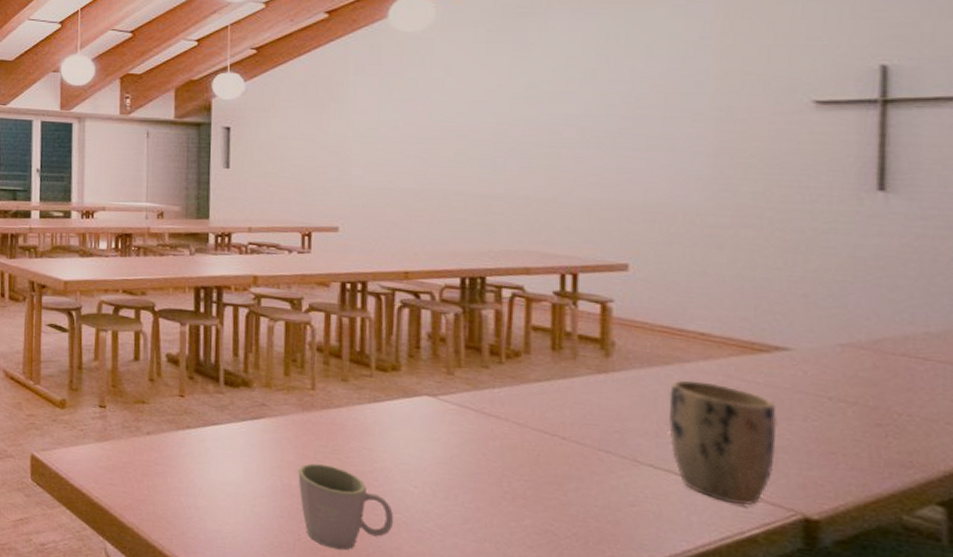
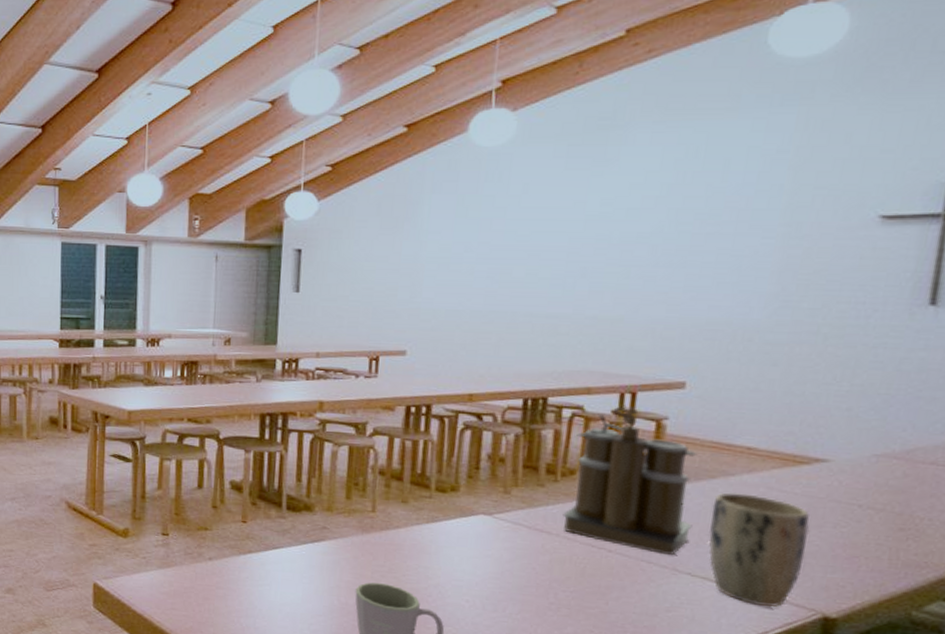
coffee maker: none [510,286,650,445] -> present [562,405,696,555]

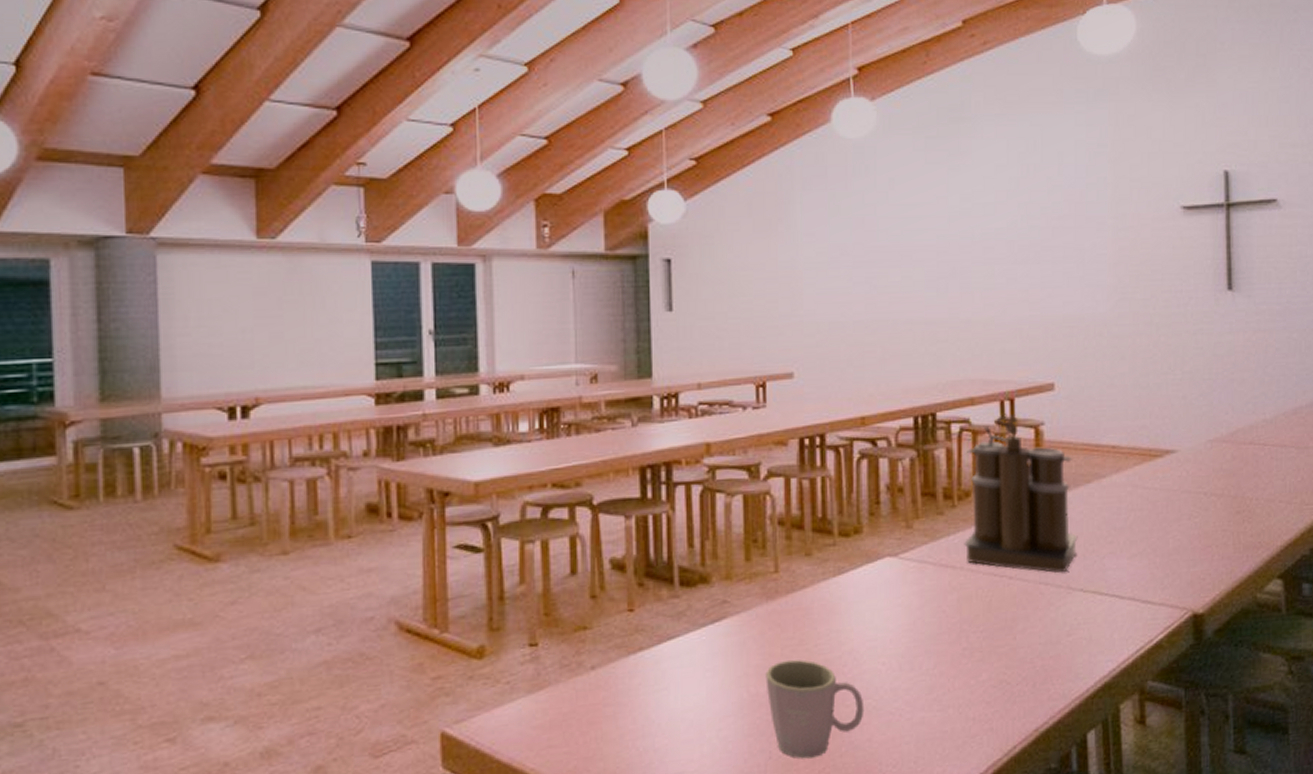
plant pot: present [709,492,811,607] -> none [1092,495,1171,613]

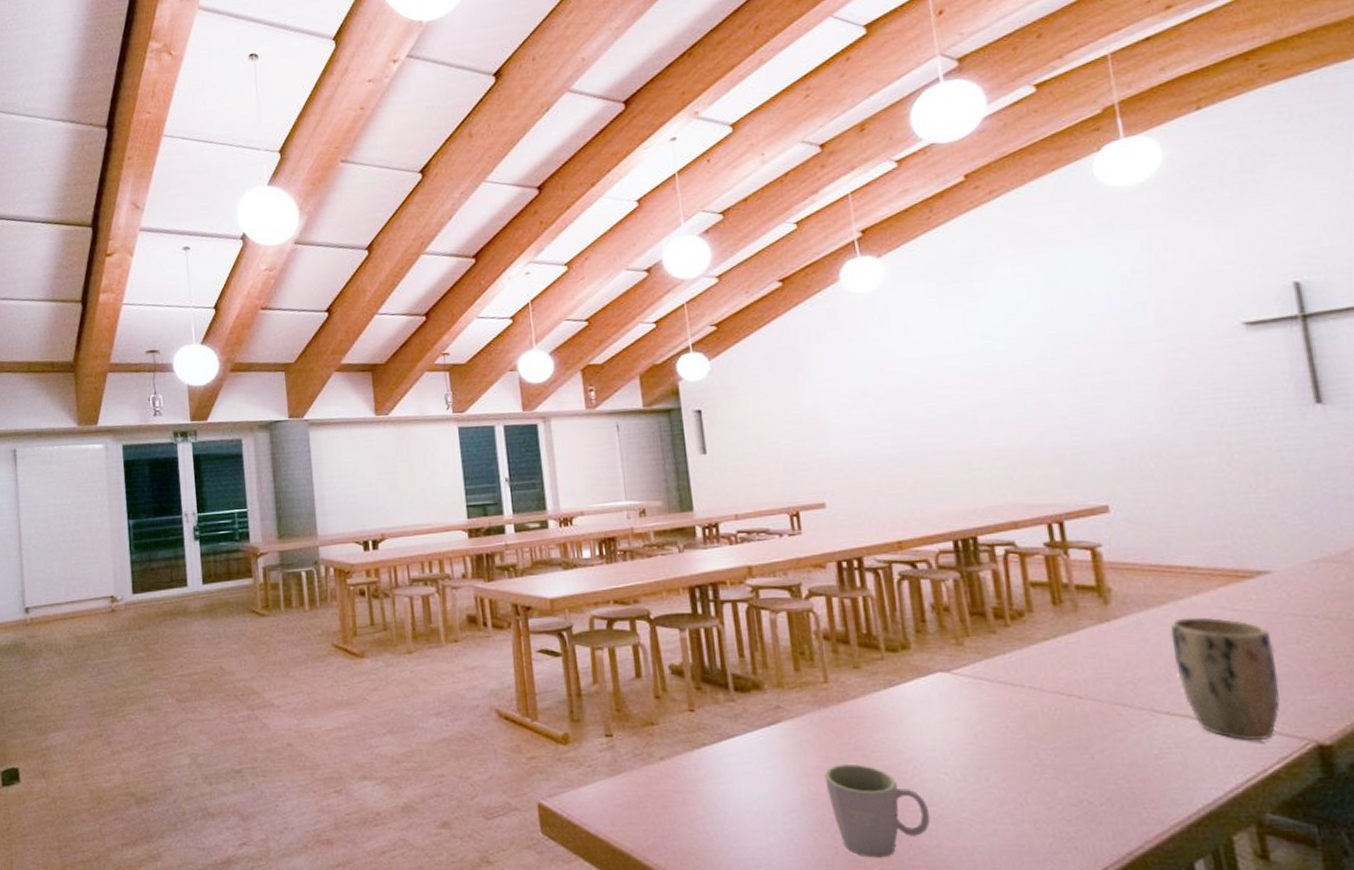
coffee maker: present [964,413,1078,573] -> none [1015,536,1157,694]
plant pot: none [1092,495,1171,613] -> present [1169,617,1280,740]

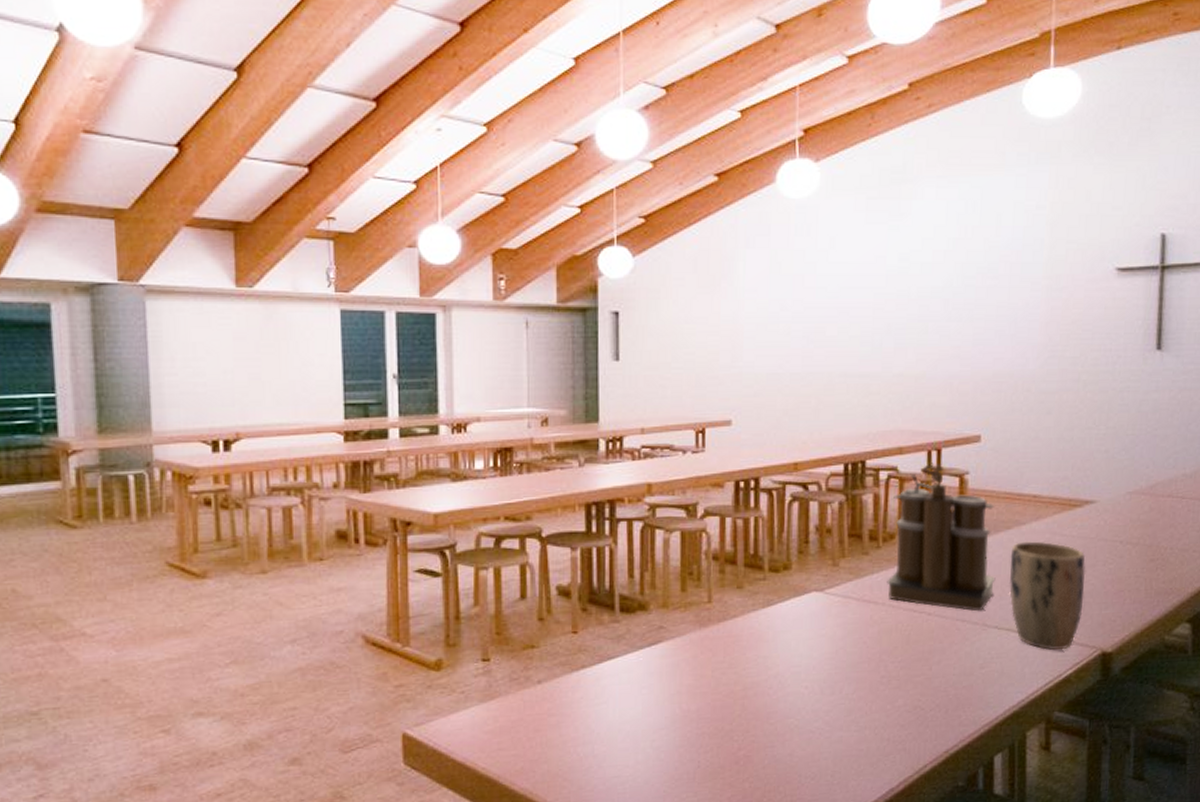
mug: present [824,763,931,858] -> none [696,681,787,769]
coffee maker: none [1015,536,1157,694] -> present [887,463,996,611]

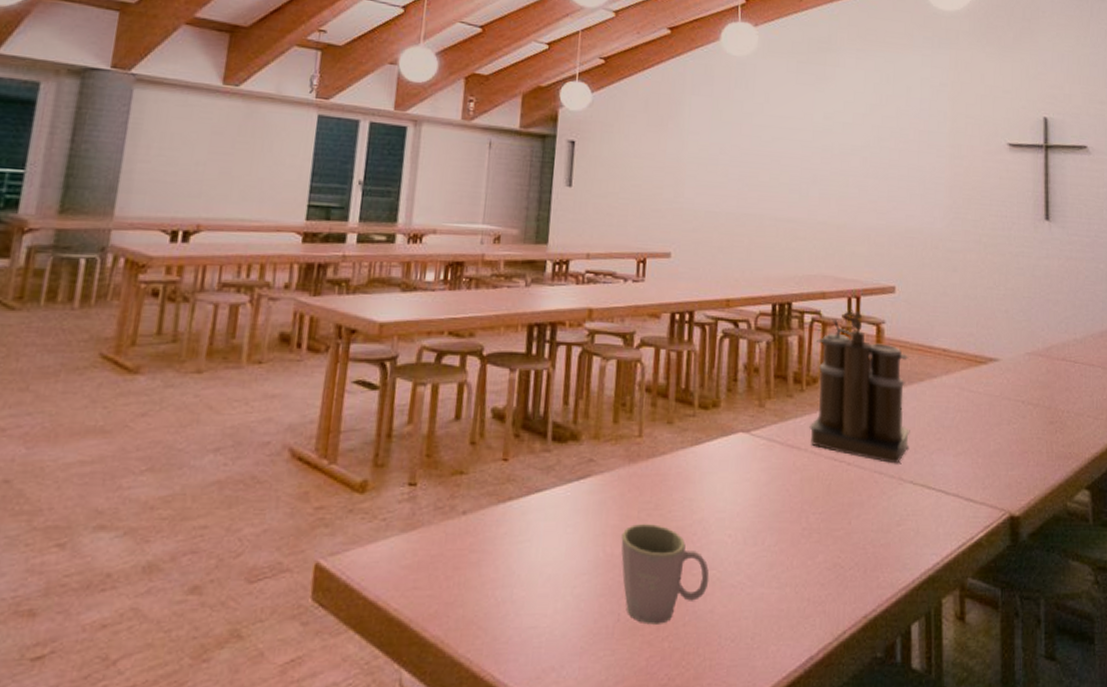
mug: none [696,681,787,769] -> present [621,523,710,625]
plant pot: present [1009,541,1086,650] -> none [923,395,993,510]

